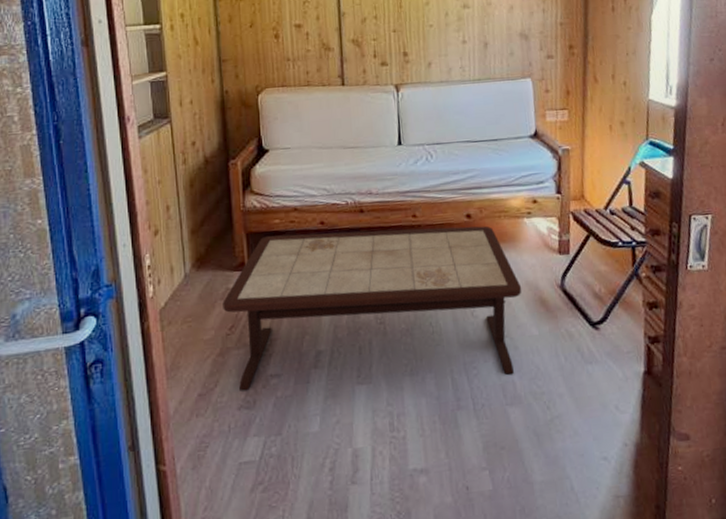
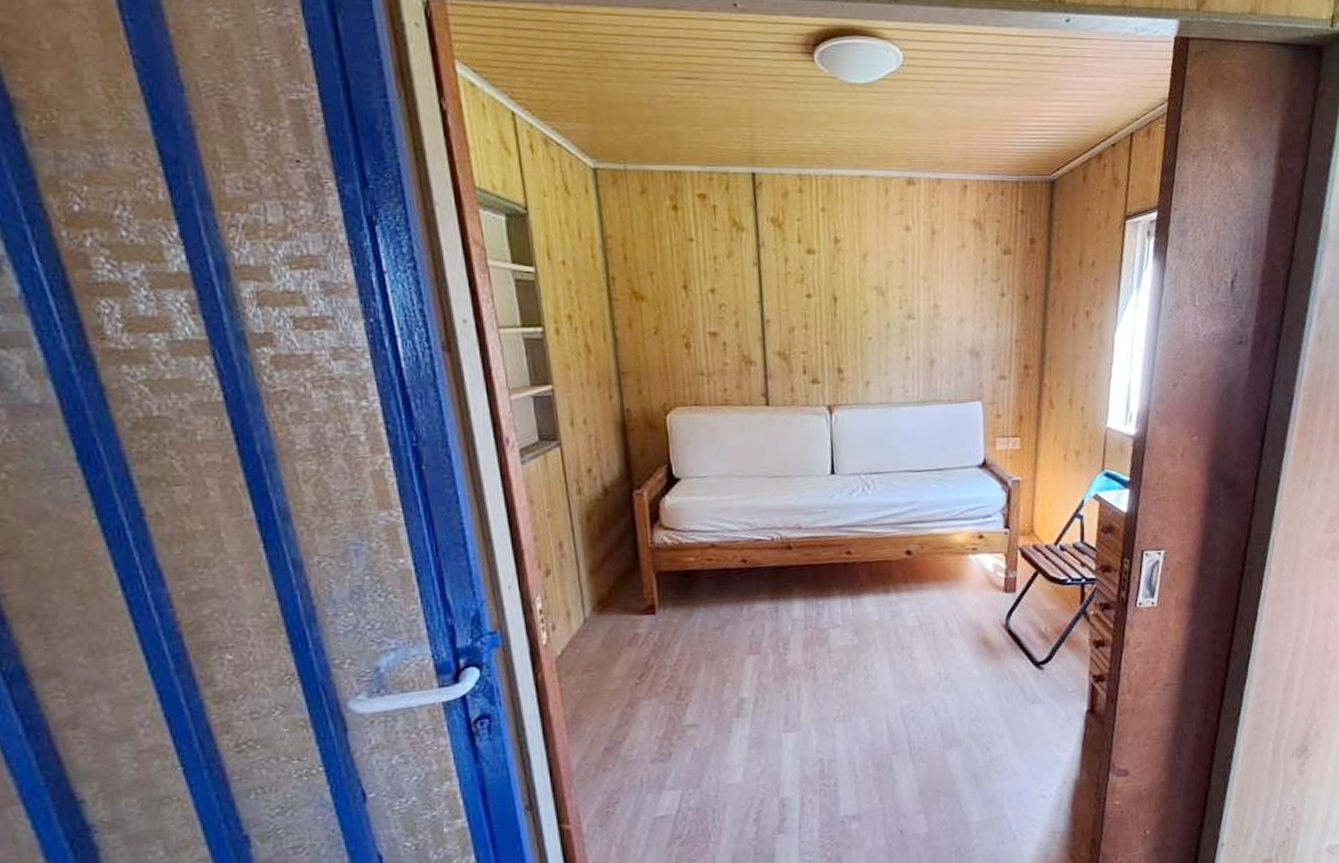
coffee table: present [222,226,522,391] -> none [630,563,964,744]

